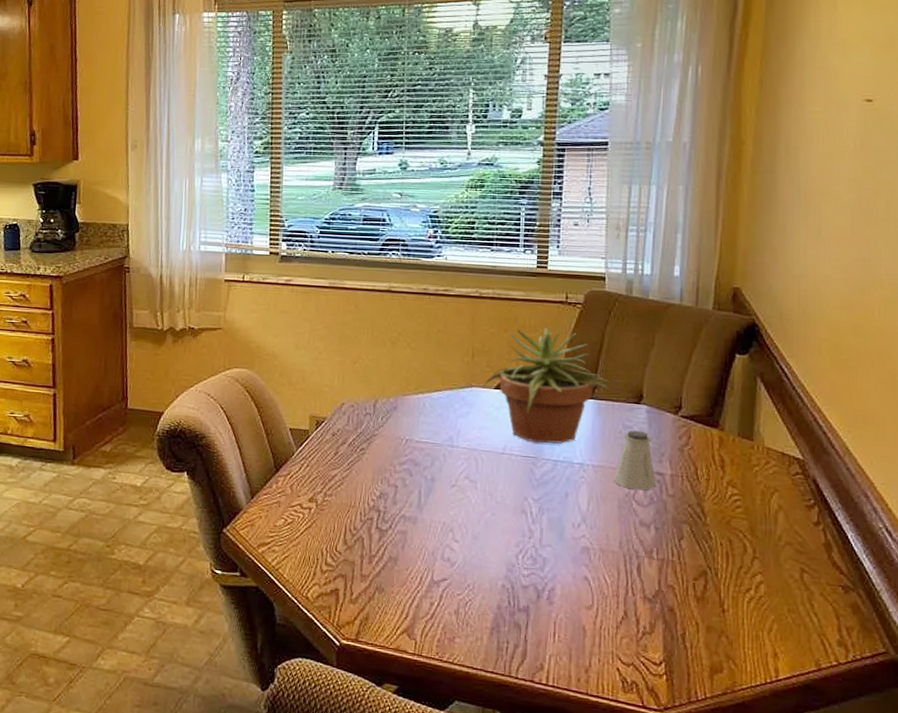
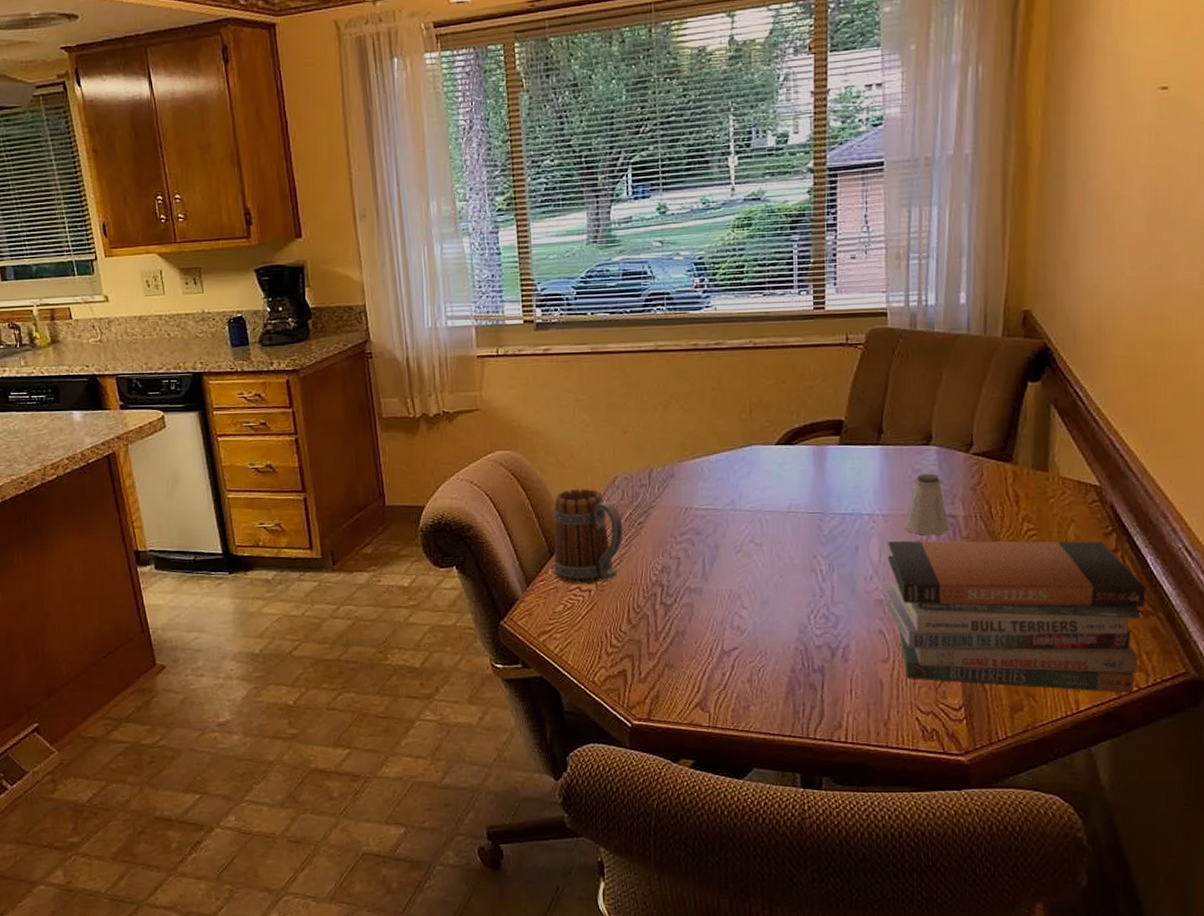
mug: none [277,410,346,502] -> present [553,488,623,584]
potted plant: present [482,327,613,444] -> none [763,374,901,498]
book stack: none [591,492,847,667] -> present [885,541,1146,693]

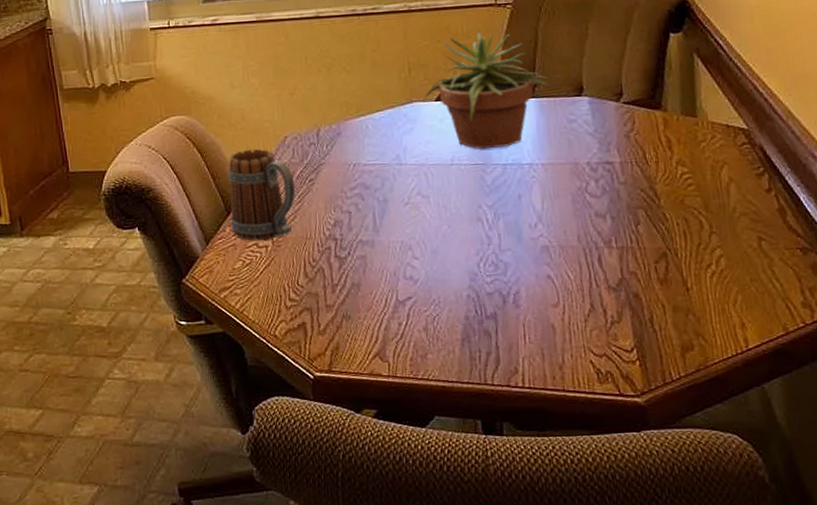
potted plant: none [763,374,901,498] -> present [423,32,553,150]
book stack: present [885,541,1146,693] -> none [549,182,803,330]
saltshaker: present [905,473,949,535] -> none [564,123,607,182]

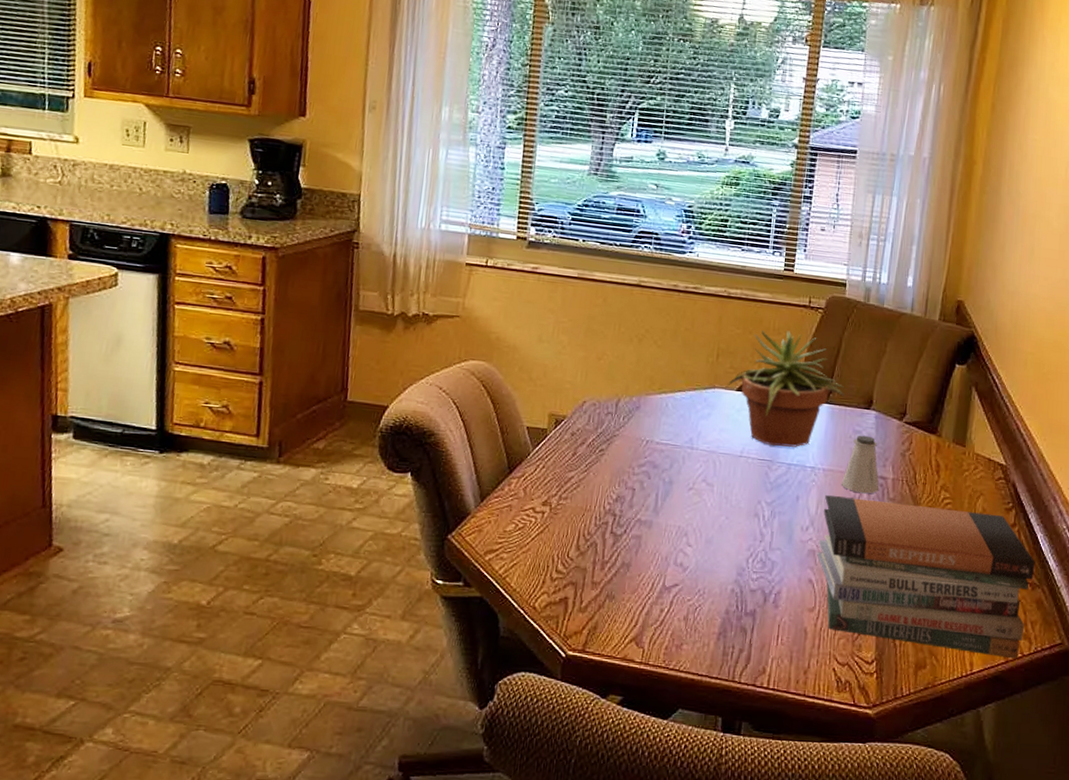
mug: present [228,148,296,241] -> none [510,407,585,506]
book stack: none [549,182,803,330] -> present [817,495,1035,659]
saltshaker: none [564,123,607,182] -> present [842,435,879,494]

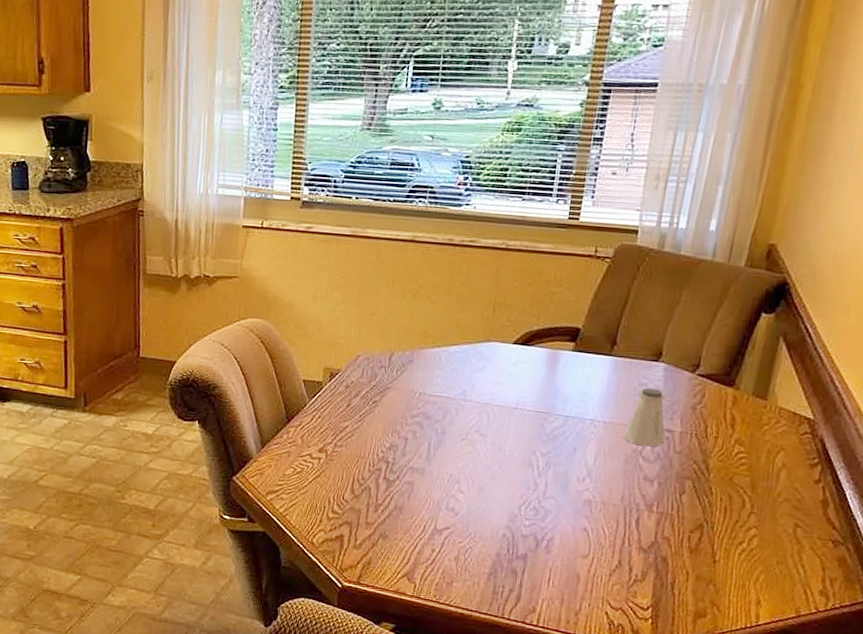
potted plant: present [725,330,847,448] -> none [501,282,634,400]
book stack: present [817,495,1035,659] -> none [593,447,841,614]

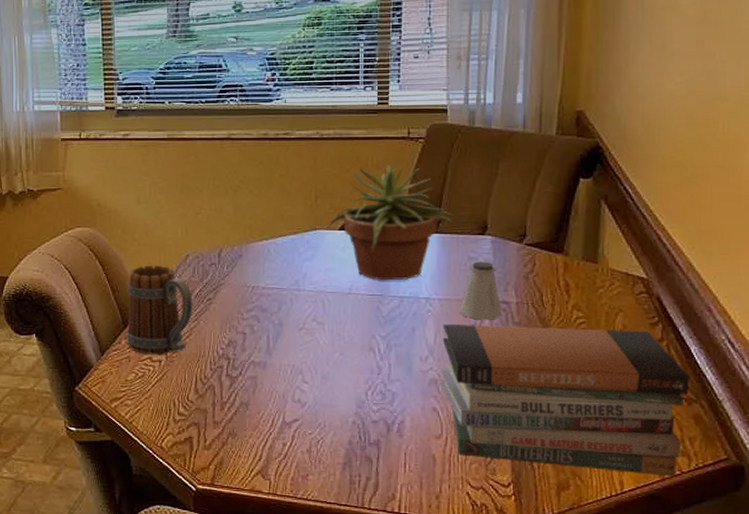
mug: none [288,361,359,453] -> present [126,265,193,355]
potted plant: none [501,282,634,400] -> present [327,165,458,281]
book stack: none [593,447,841,614] -> present [439,325,690,477]

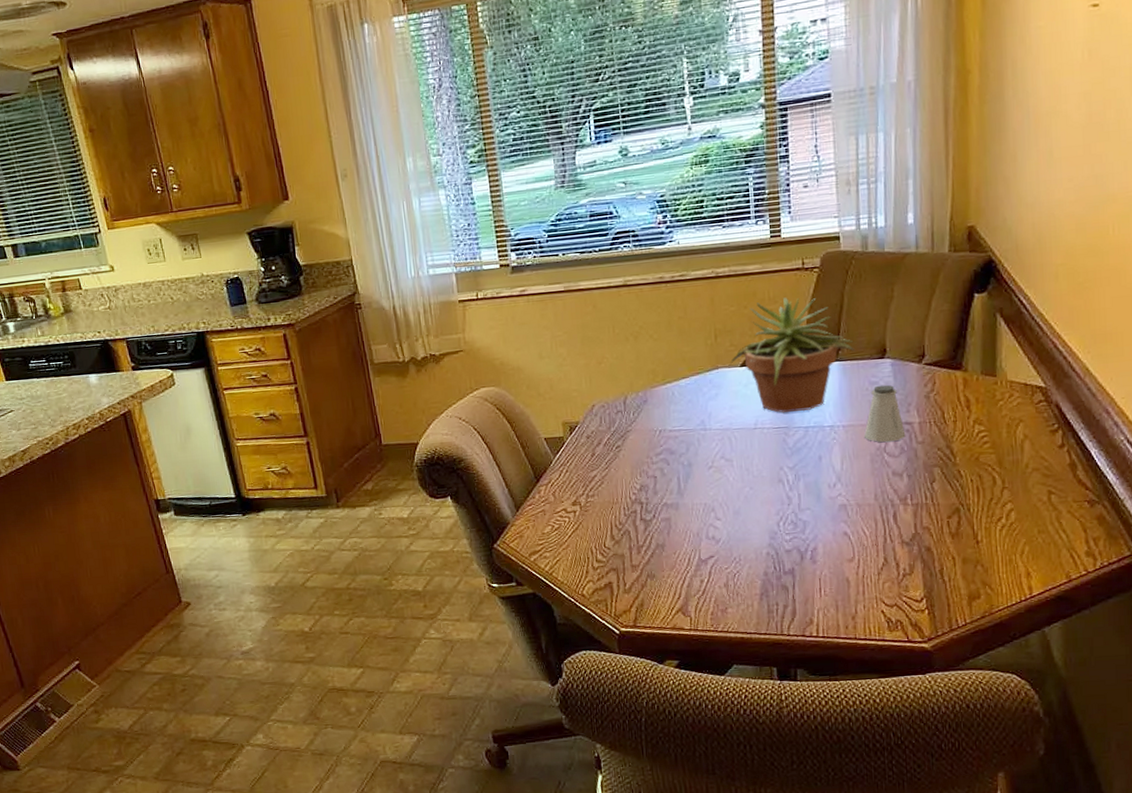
mug: present [126,265,193,355] -> none [537,417,603,507]
book stack: present [439,325,690,477] -> none [848,438,1092,578]

